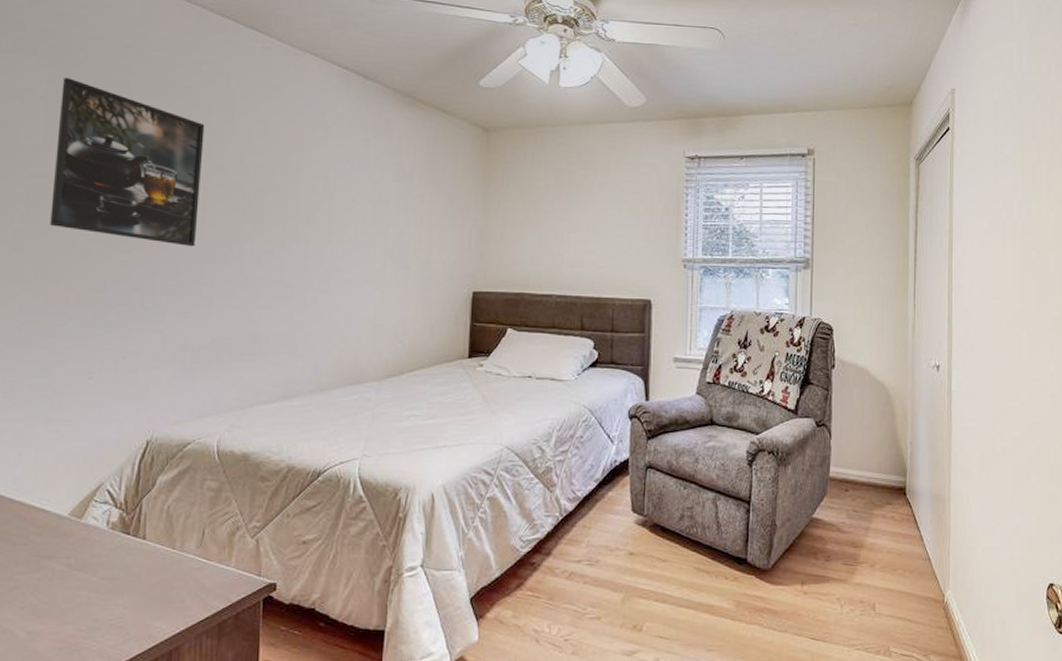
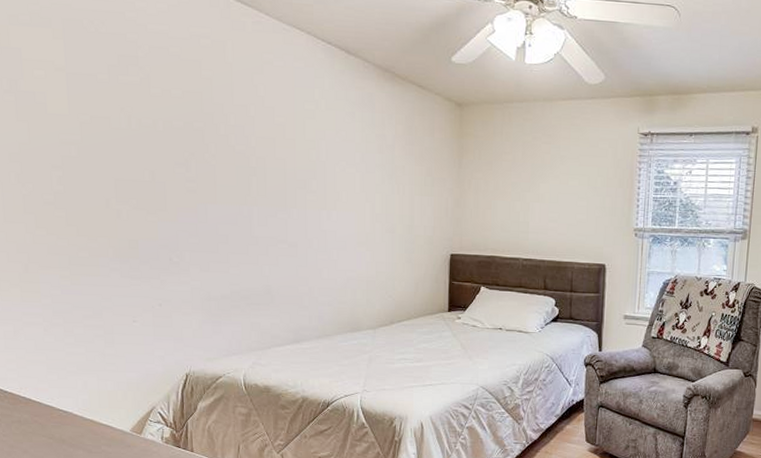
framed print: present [50,77,205,247] -> none [77,49,210,210]

